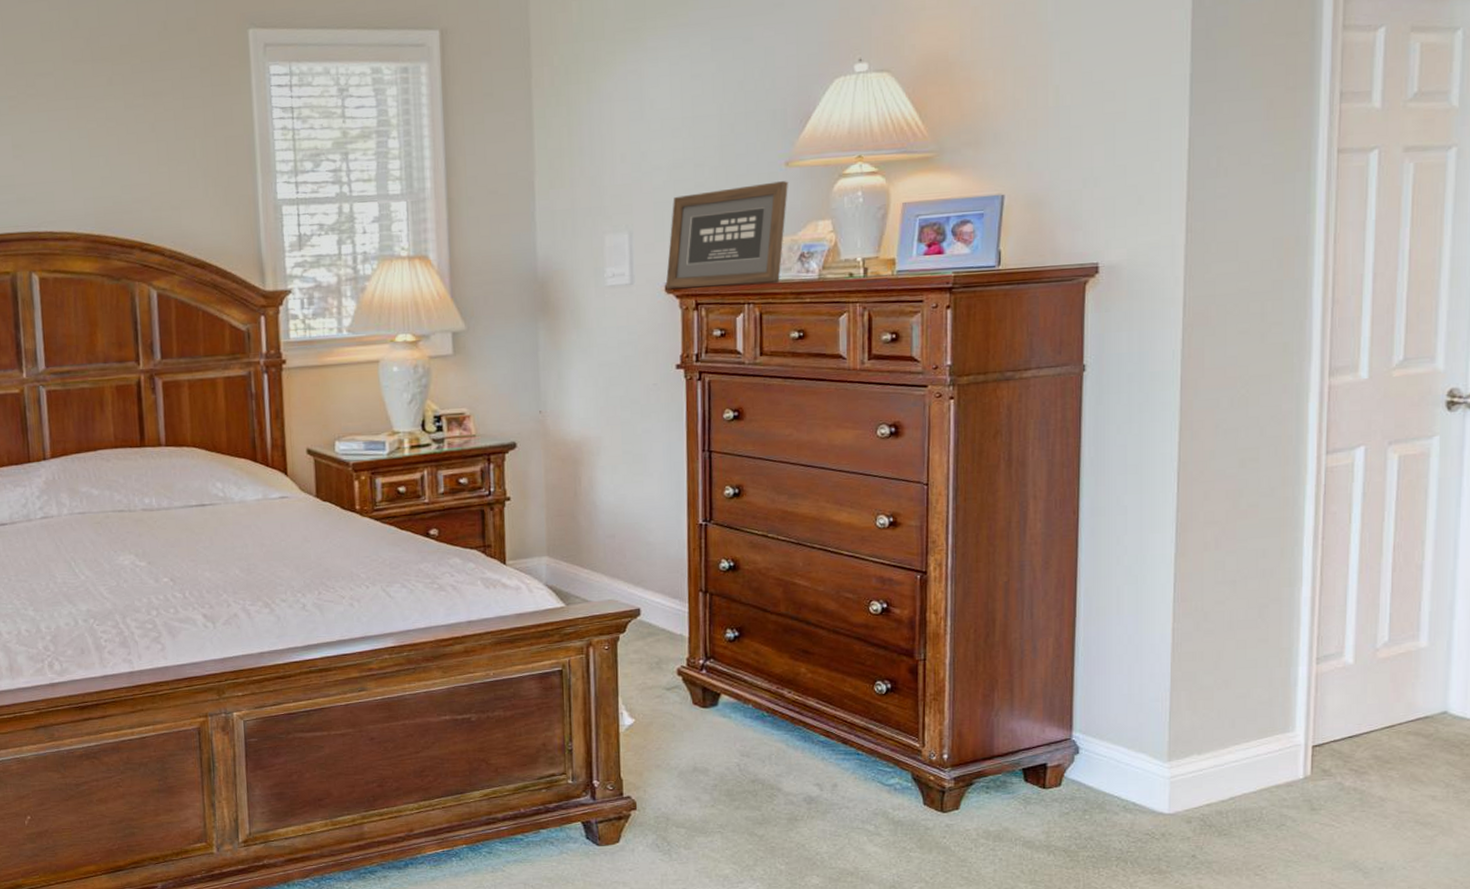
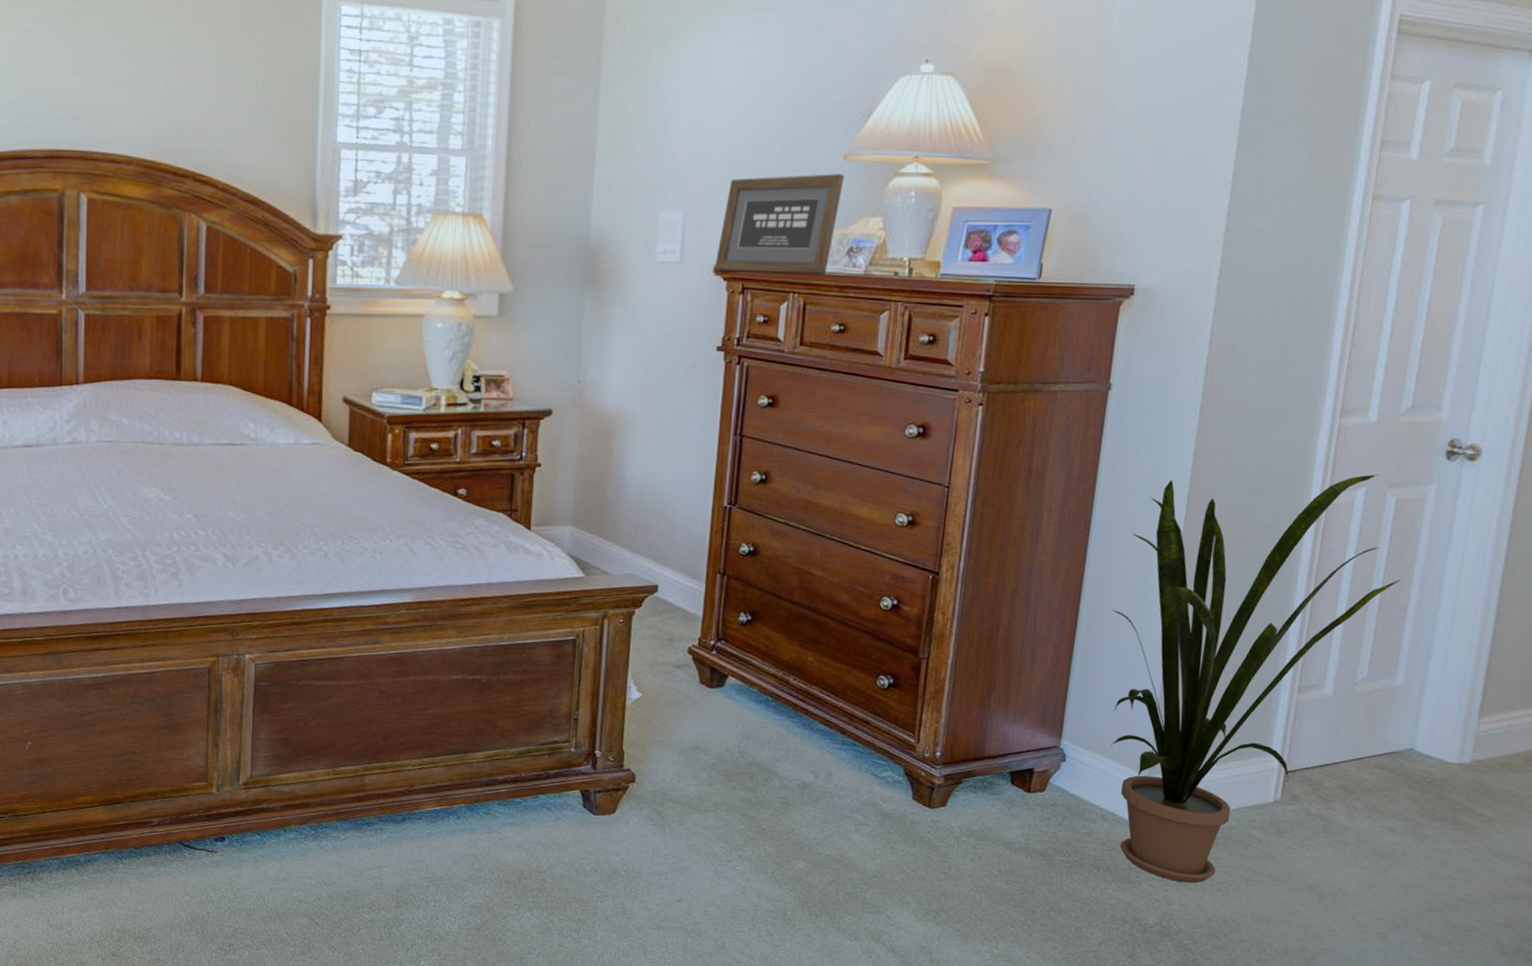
house plant: none [1111,432,1413,869] -> present [1111,474,1401,883]

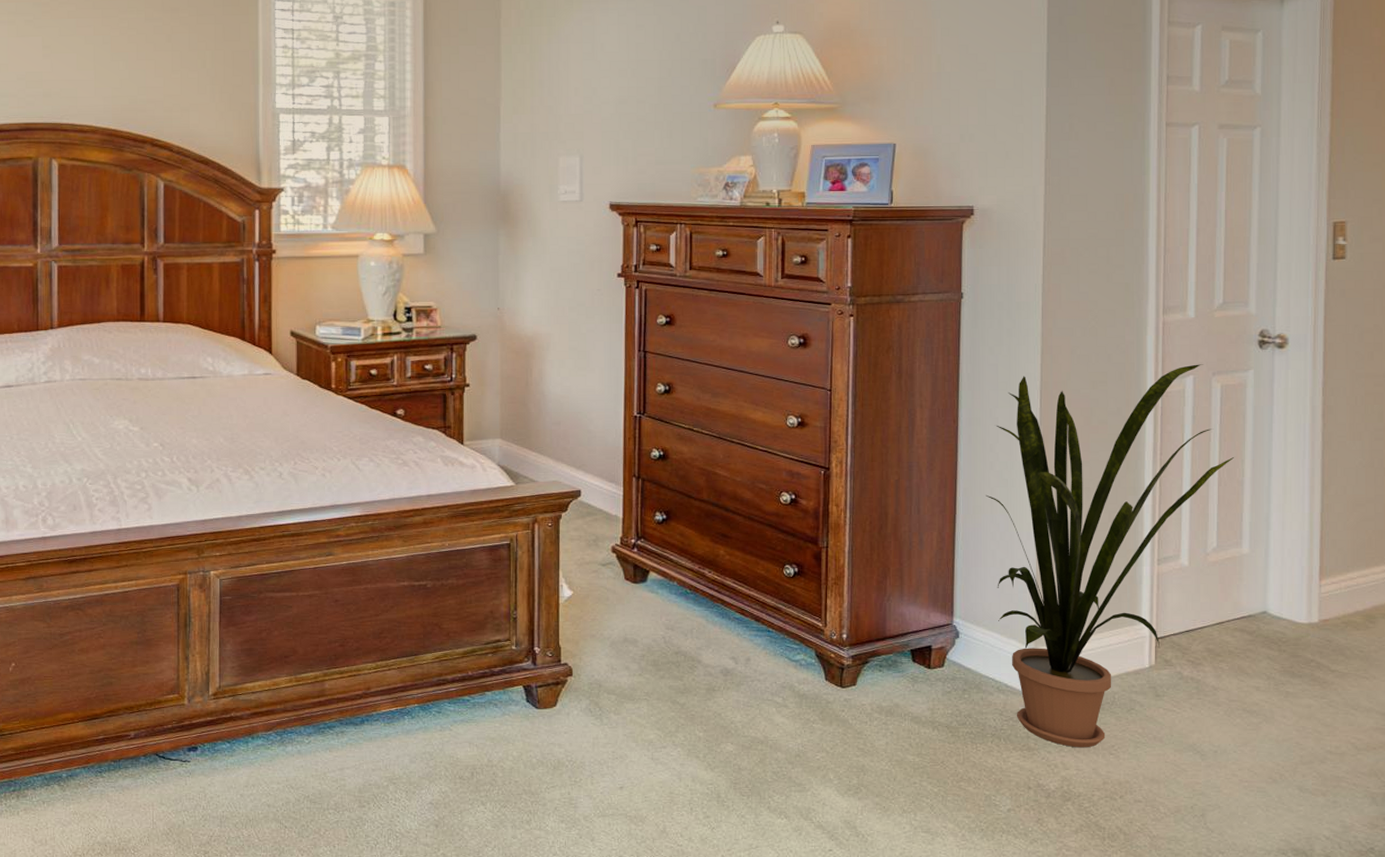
picture frame: present [714,174,844,275] -> none [610,120,716,208]

